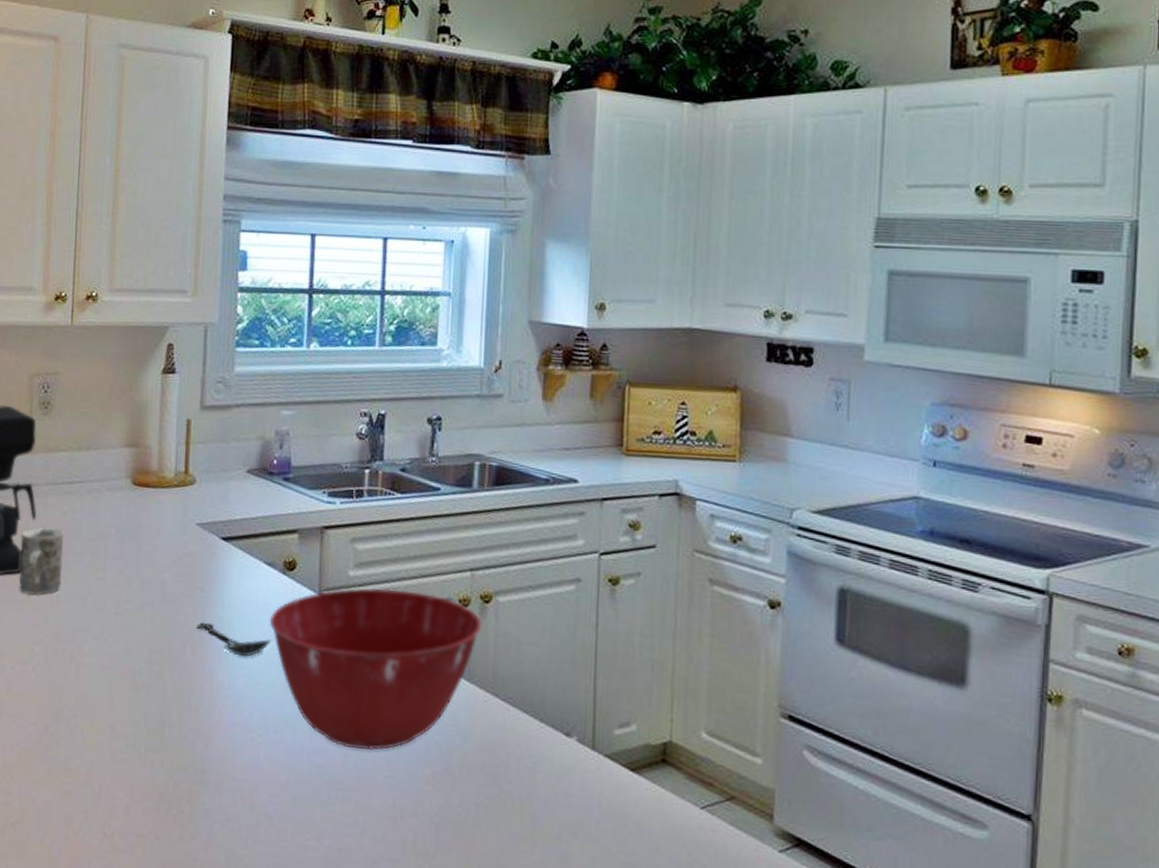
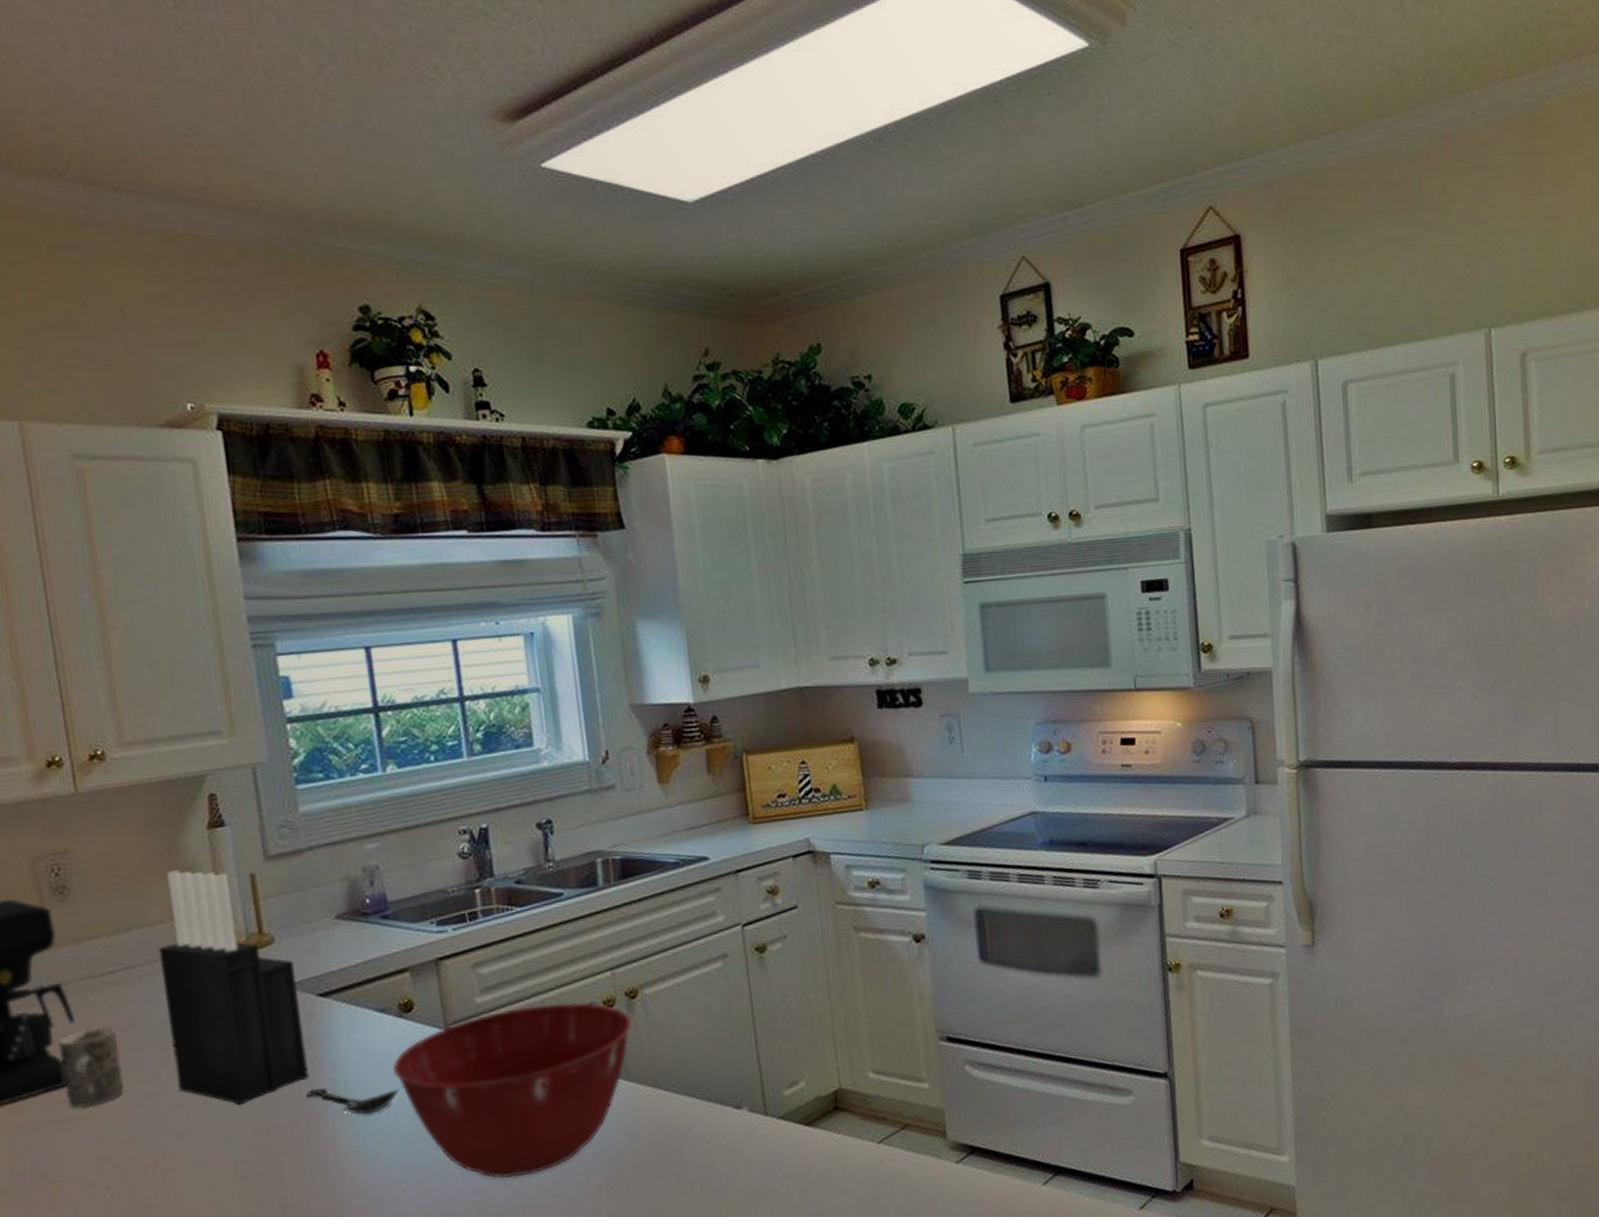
knife block: none [101,405,207,622] -> present [158,870,309,1105]

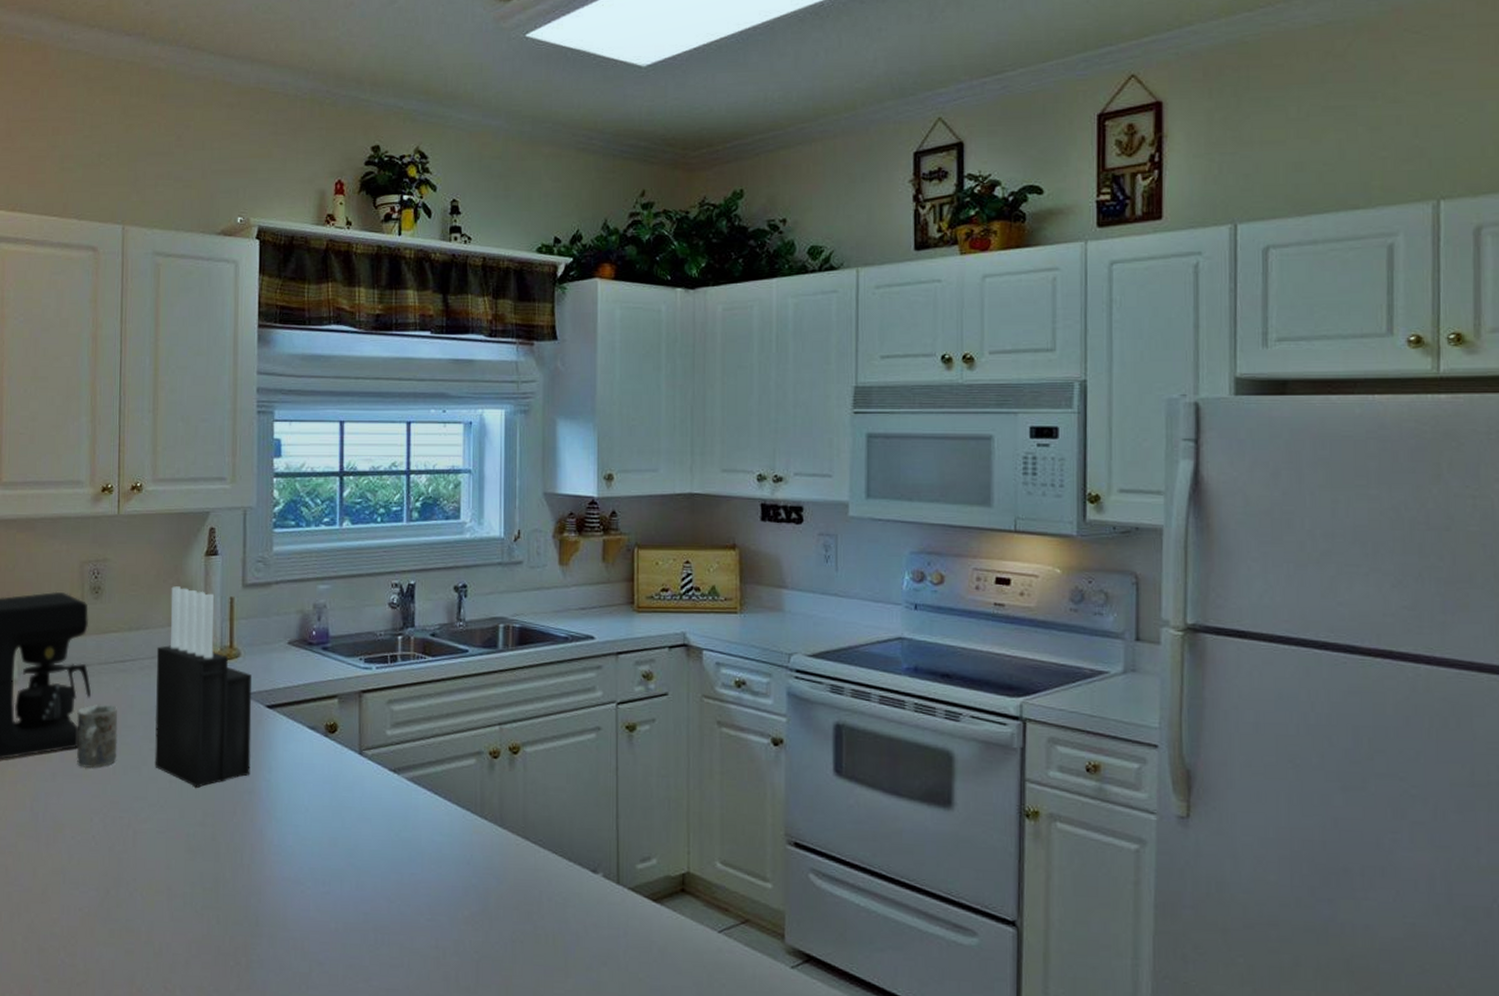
spoon: present [306,1087,400,1115] -> none [246,785,317,816]
mixing bowl: present [392,1002,633,1179] -> none [314,745,512,897]

